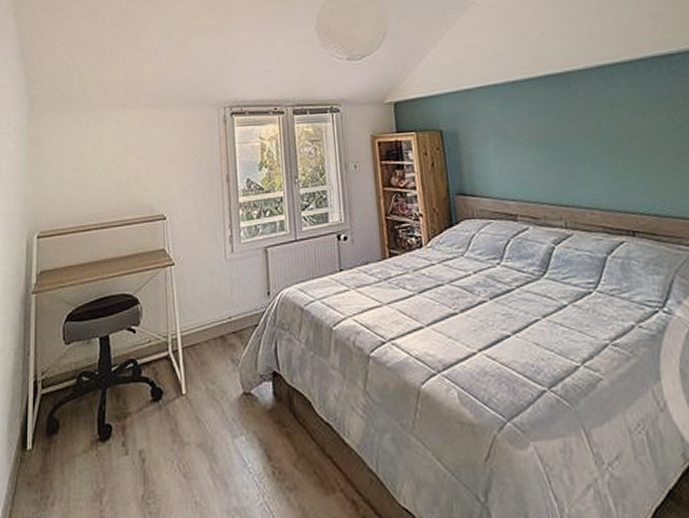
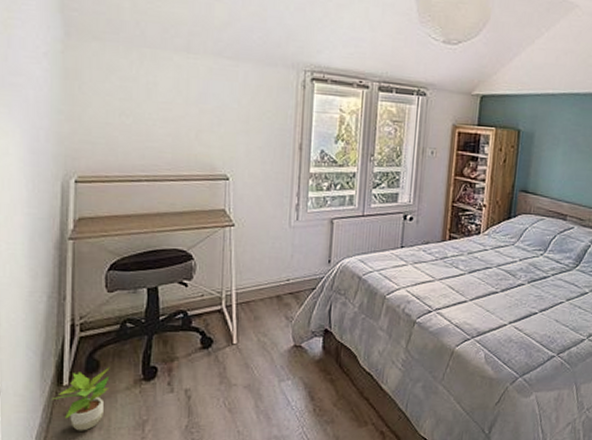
potted plant: none [18,427,69,504] -> present [52,367,110,431]

